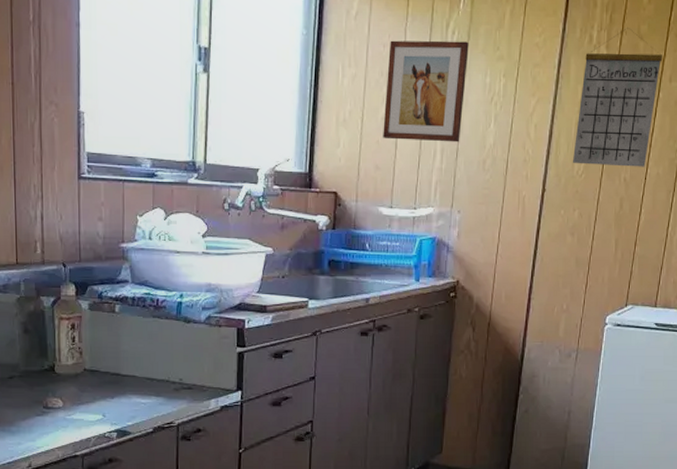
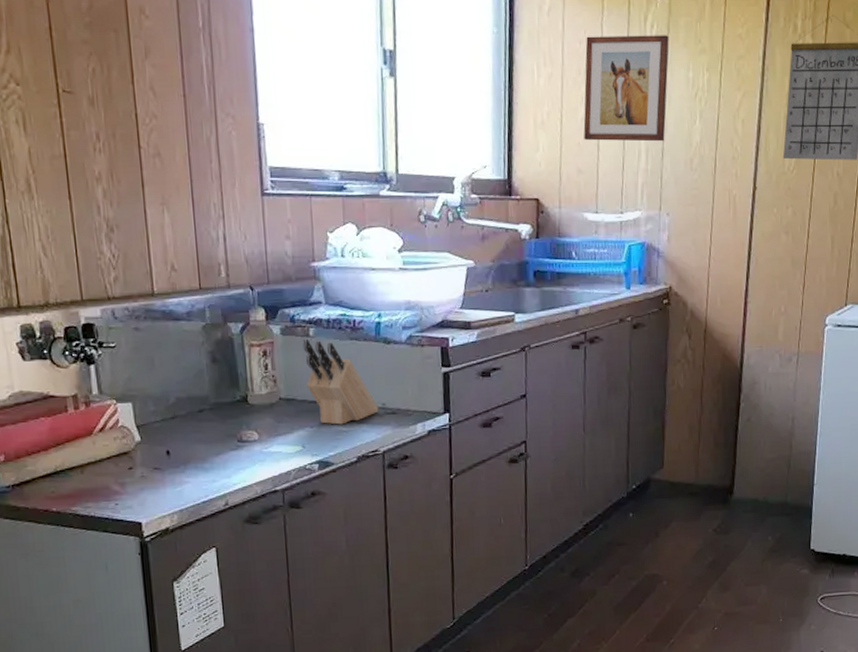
knife block: none [108,315,176,397] -> present [303,339,379,425]

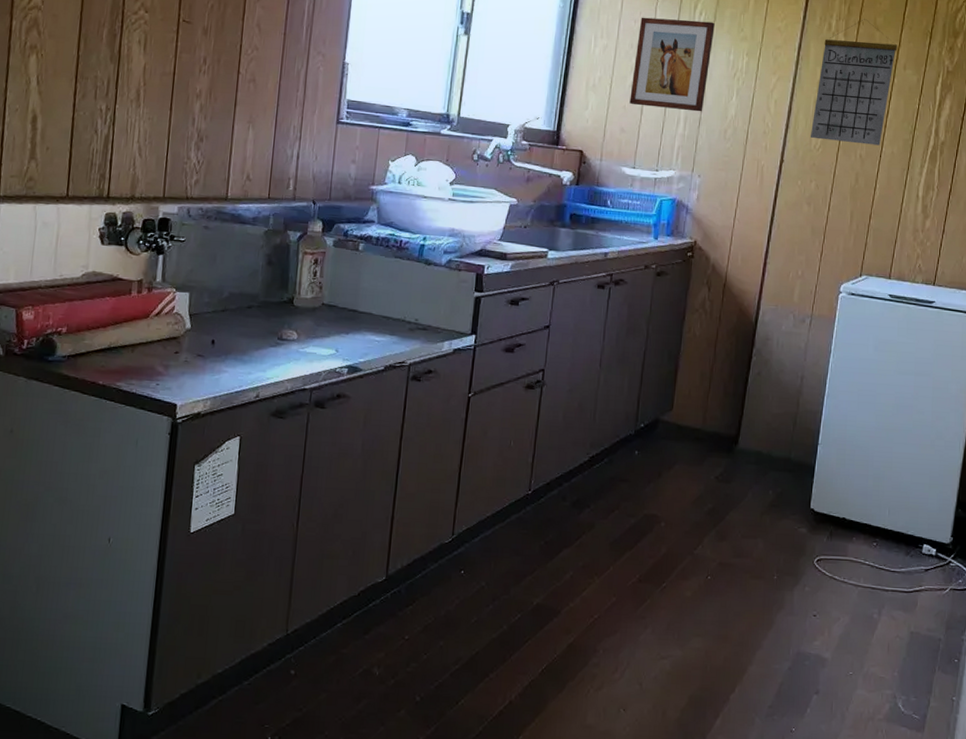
knife block: present [303,339,379,425] -> none [348,253,412,335]

